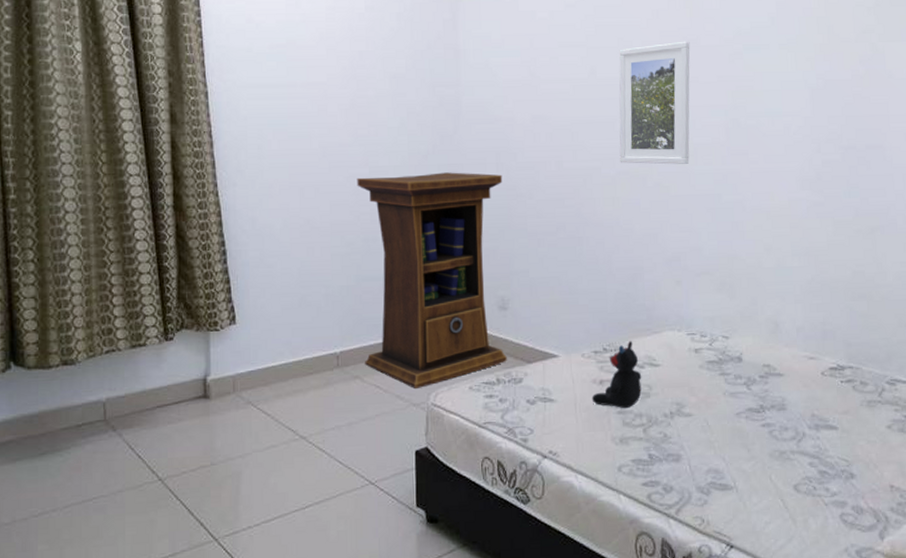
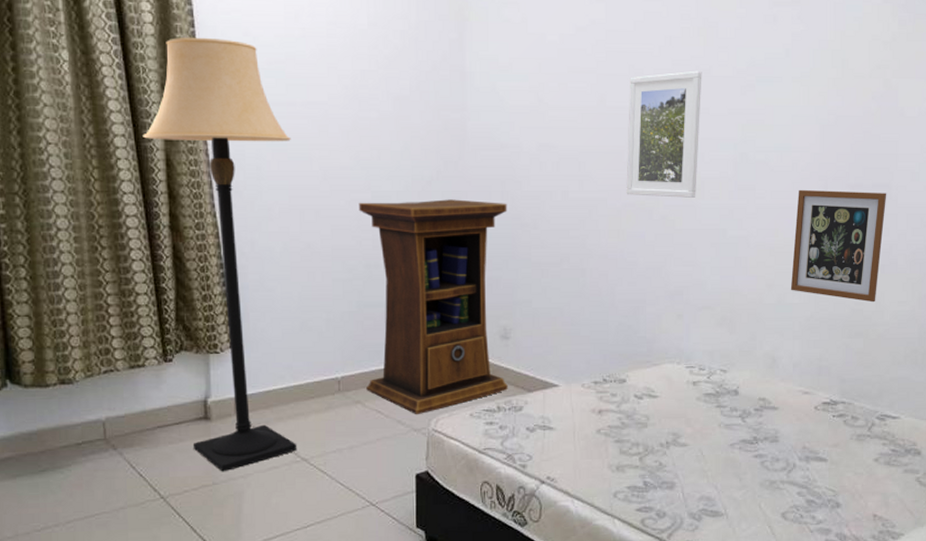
lamp: none [149,25,296,452] -> present [143,37,297,472]
teddy bear: present [591,341,642,409] -> none [590,373,640,438]
picture frame: none [789,152,881,264] -> present [790,189,887,303]

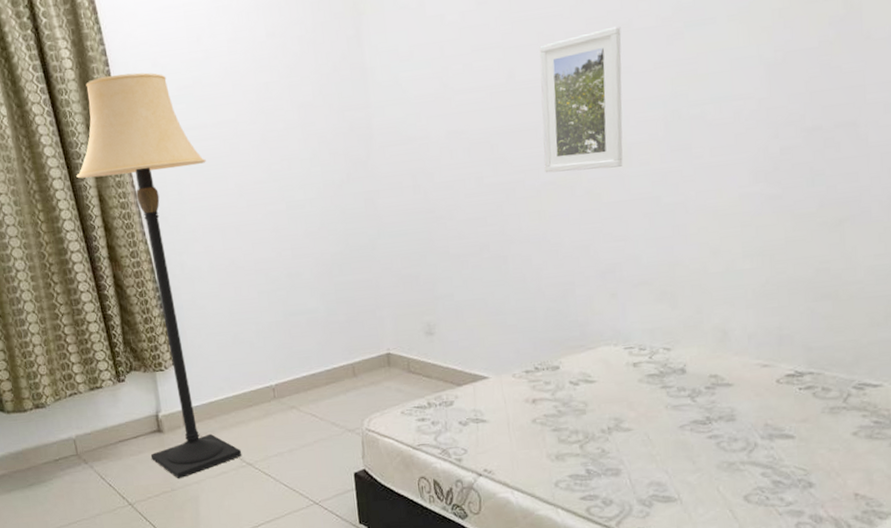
cabinet: present [358,199,508,415] -> none [275,197,437,416]
picture frame: present [790,189,887,303] -> none [739,132,854,259]

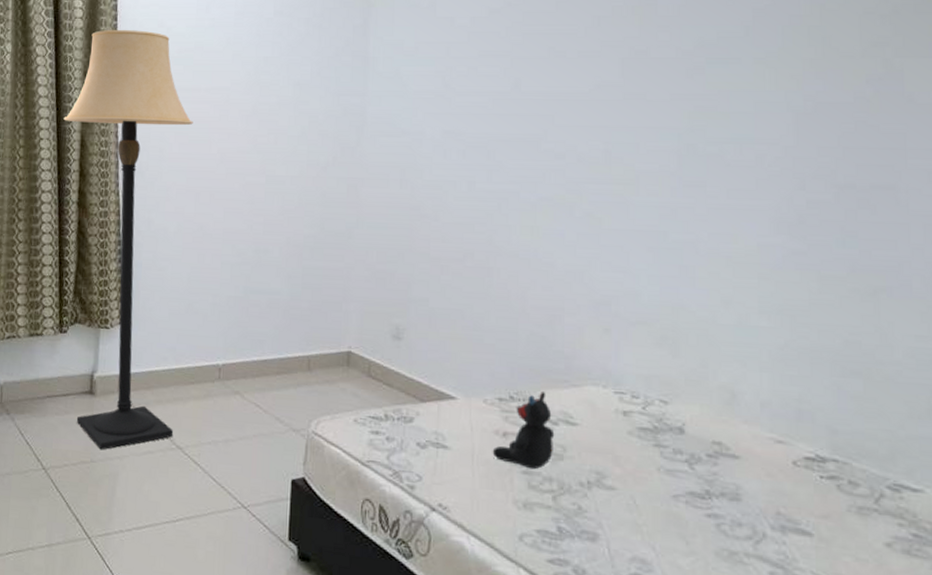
teddy bear: none [524,359,577,427] -> present [492,392,555,470]
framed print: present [539,26,623,173] -> none [543,52,638,194]

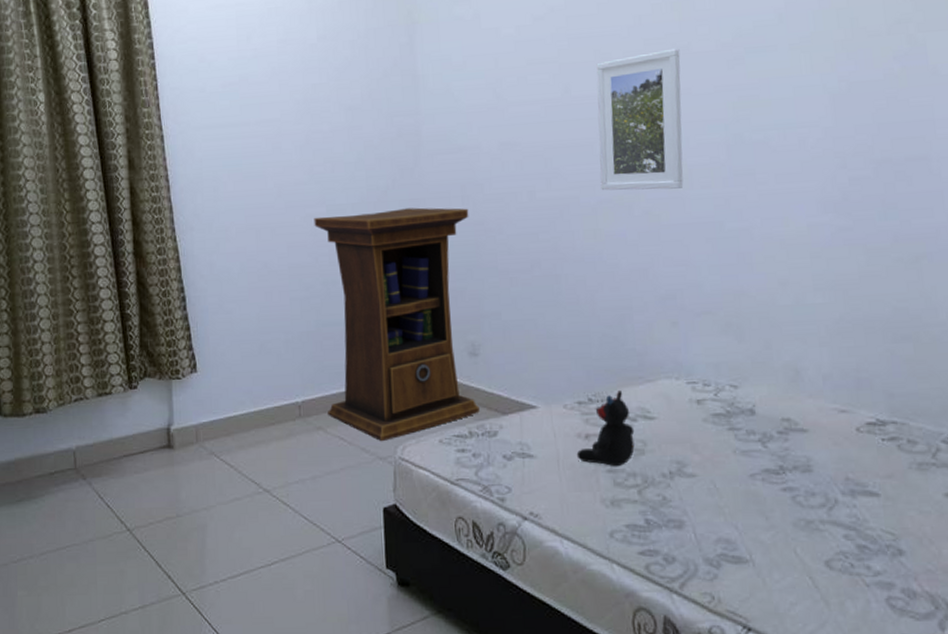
lamp: present [63,29,193,450] -> none [109,67,259,504]
cabinet: none [246,186,406,414] -> present [314,207,480,442]
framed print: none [543,52,638,194] -> present [596,48,684,191]

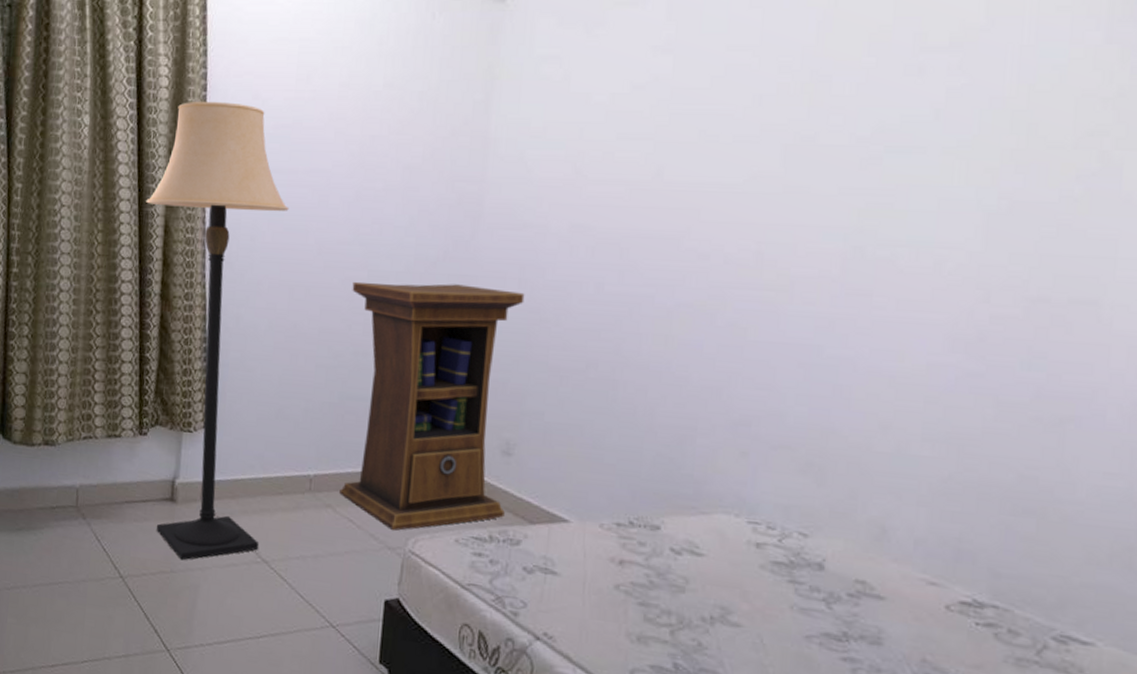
lamp: none [109,67,259,504] -> present [146,101,289,561]
teddy bear: present [576,391,635,467] -> none [606,518,677,602]
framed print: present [596,48,684,191] -> none [681,137,804,301]

